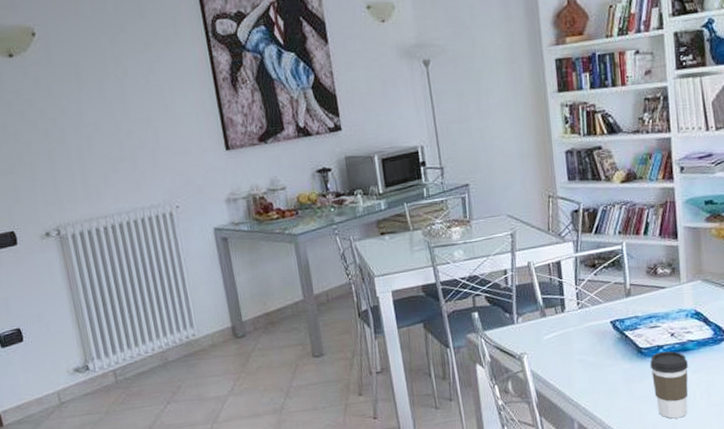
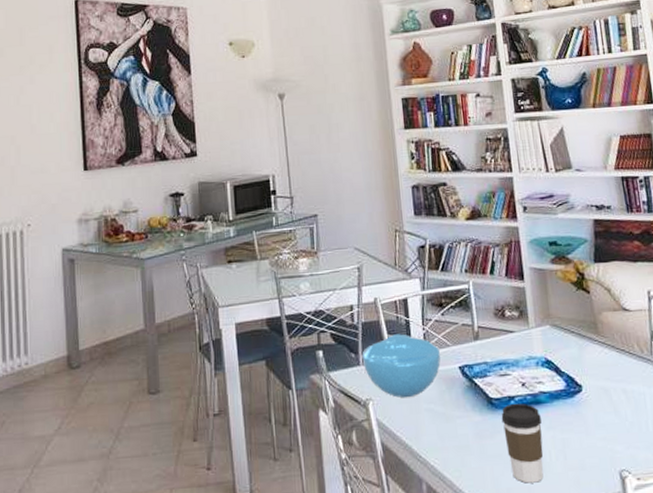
bowl: none [516,294,593,351] -> present [361,333,441,398]

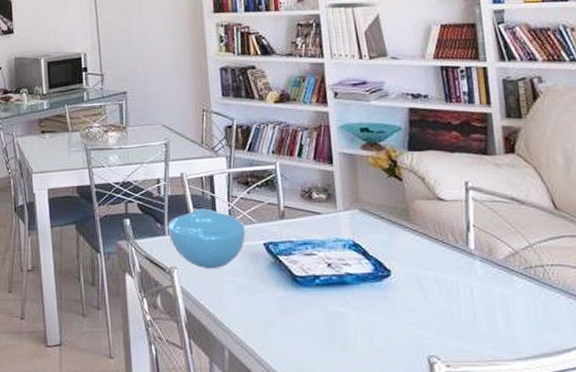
coffee cup: present [501,403,544,483] -> none [305,282,348,360]

